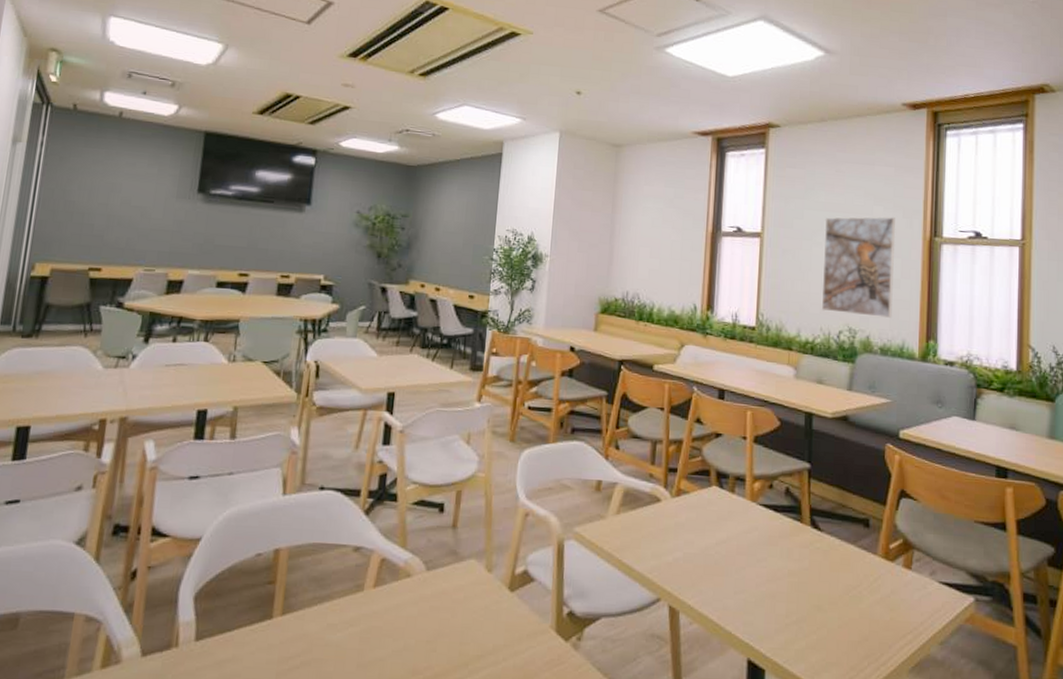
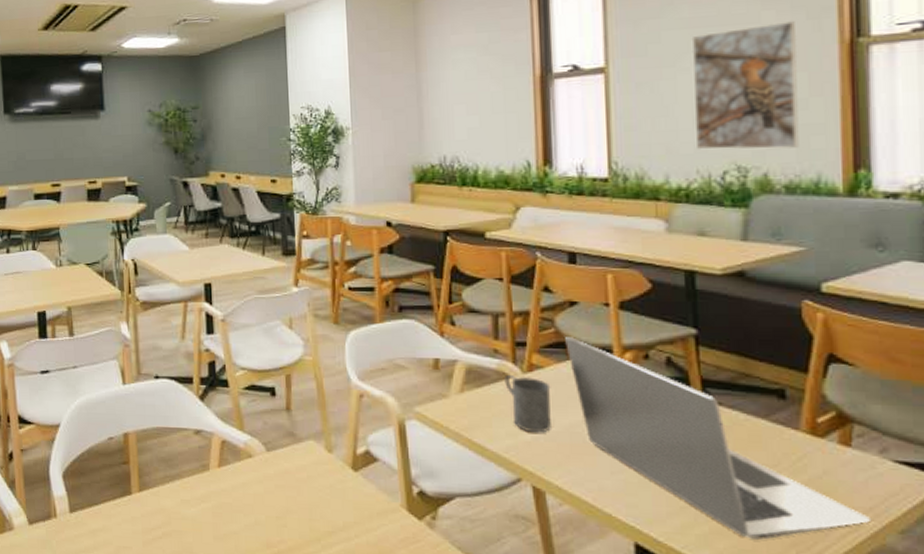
mug: none [655,499,694,555] -> present [504,375,551,433]
laptop: none [709,464,922,653] -> present [565,335,872,540]

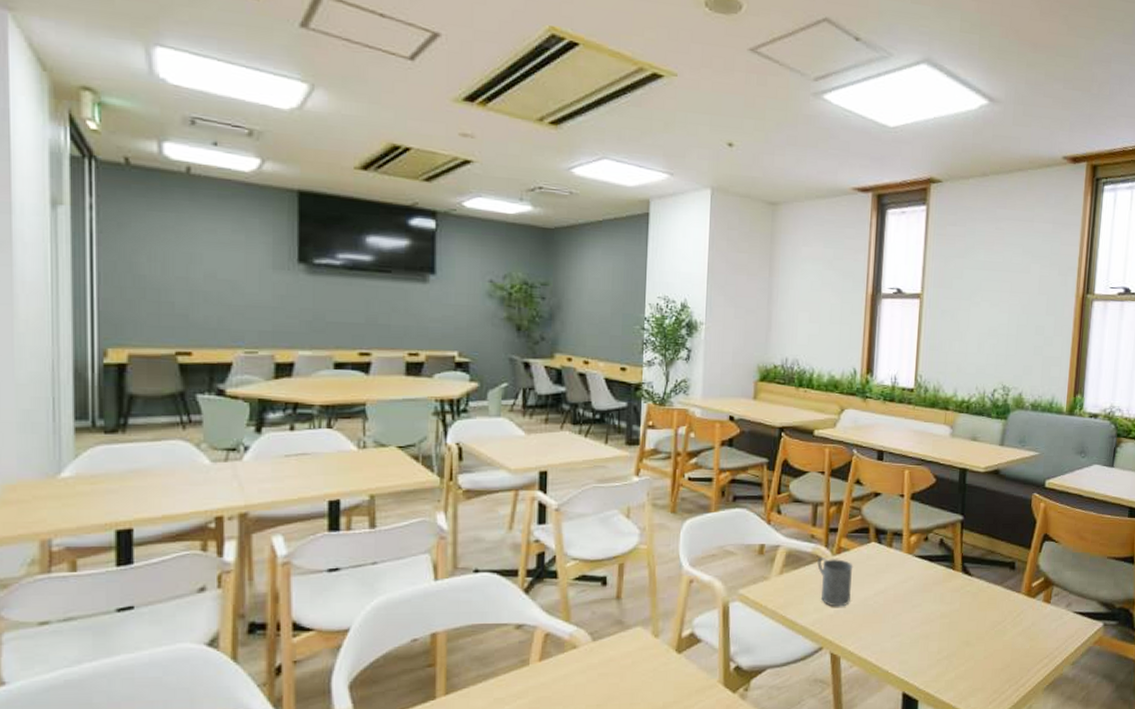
laptop: present [565,335,872,540] -> none [868,522,1057,680]
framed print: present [691,21,799,150] -> none [978,274,1051,375]

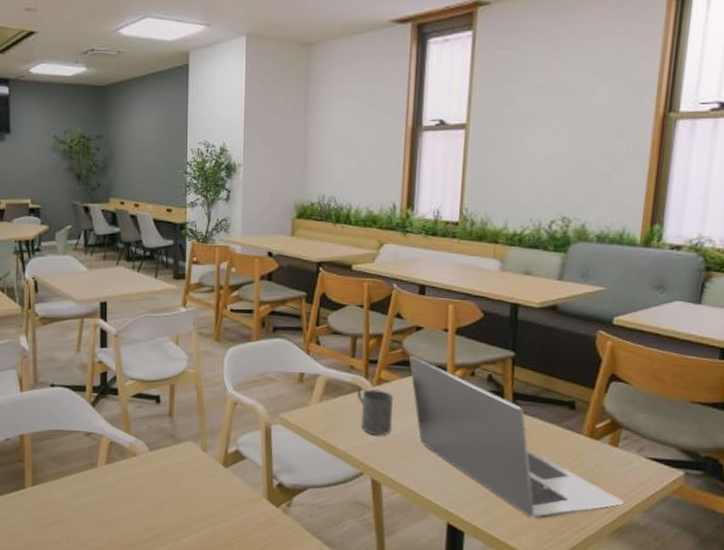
laptop: none [868,522,1057,680] -> present [409,355,625,519]

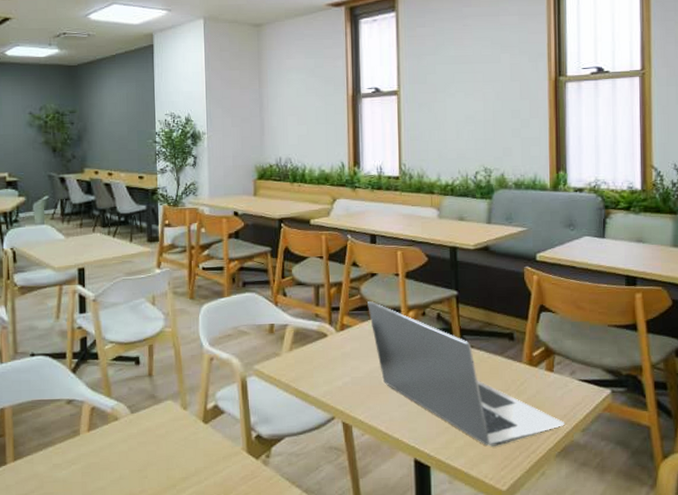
mug: present [357,388,394,436] -> none [323,334,357,380]

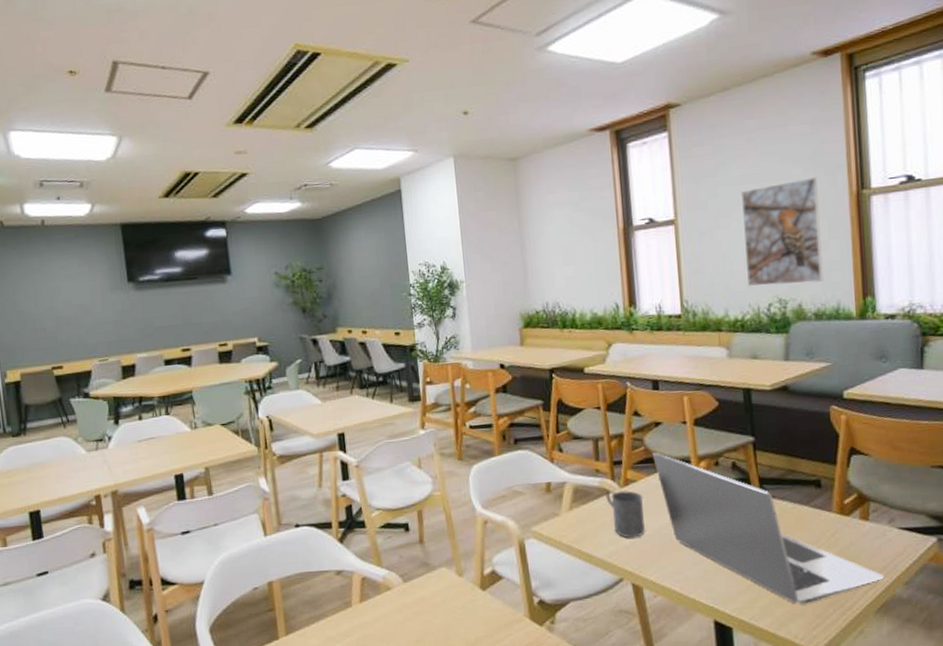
mug: none [323,334,357,380] -> present [605,490,645,538]
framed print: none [456,63,524,156] -> present [740,177,824,287]

